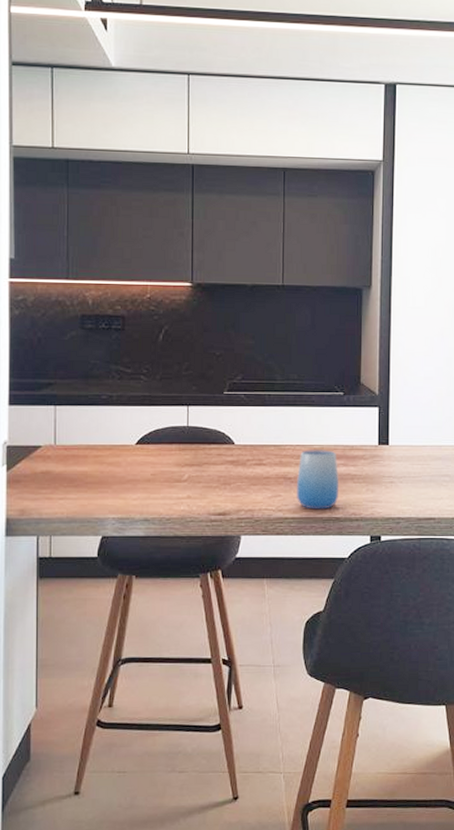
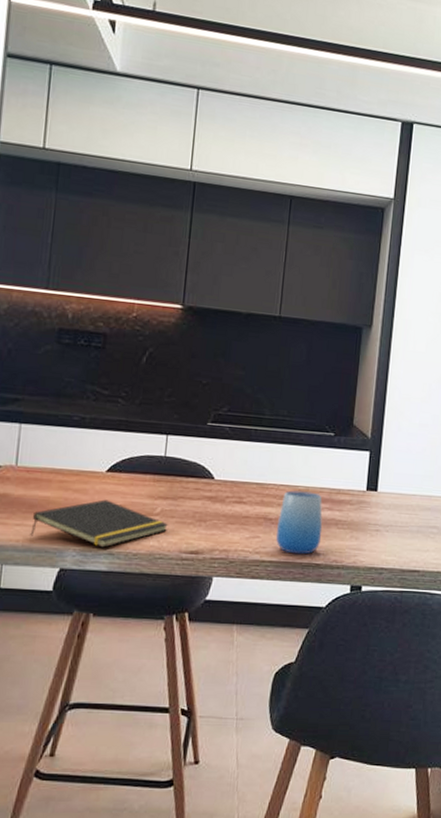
notepad: none [73,470,197,515] -> present [30,499,169,548]

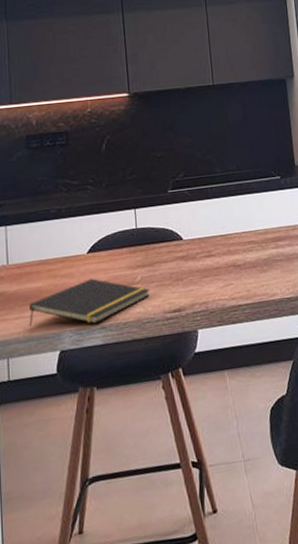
cup: present [276,490,323,555] -> none [246,233,288,293]

